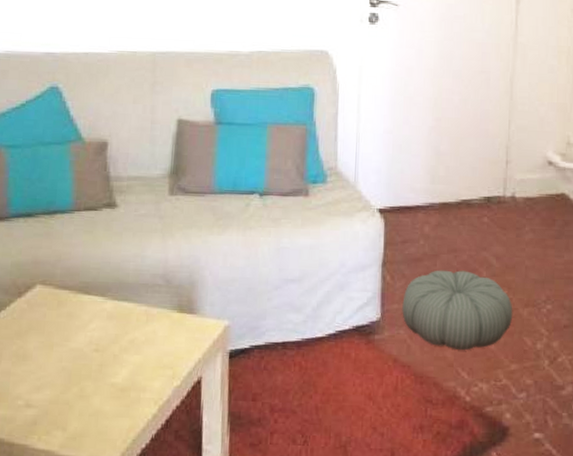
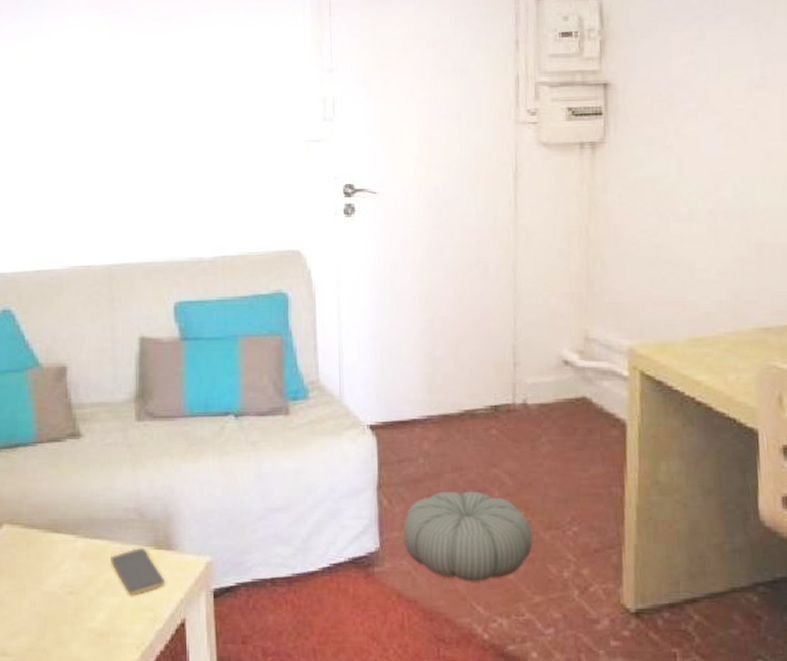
smartphone: none [135,310,186,355] -> present [109,547,166,596]

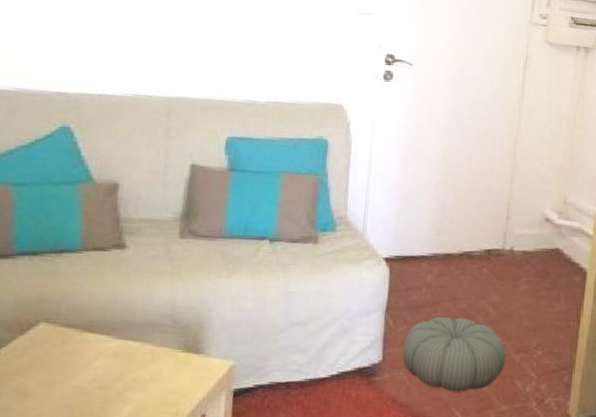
smartphone: present [109,547,166,596] -> none [140,349,191,393]

